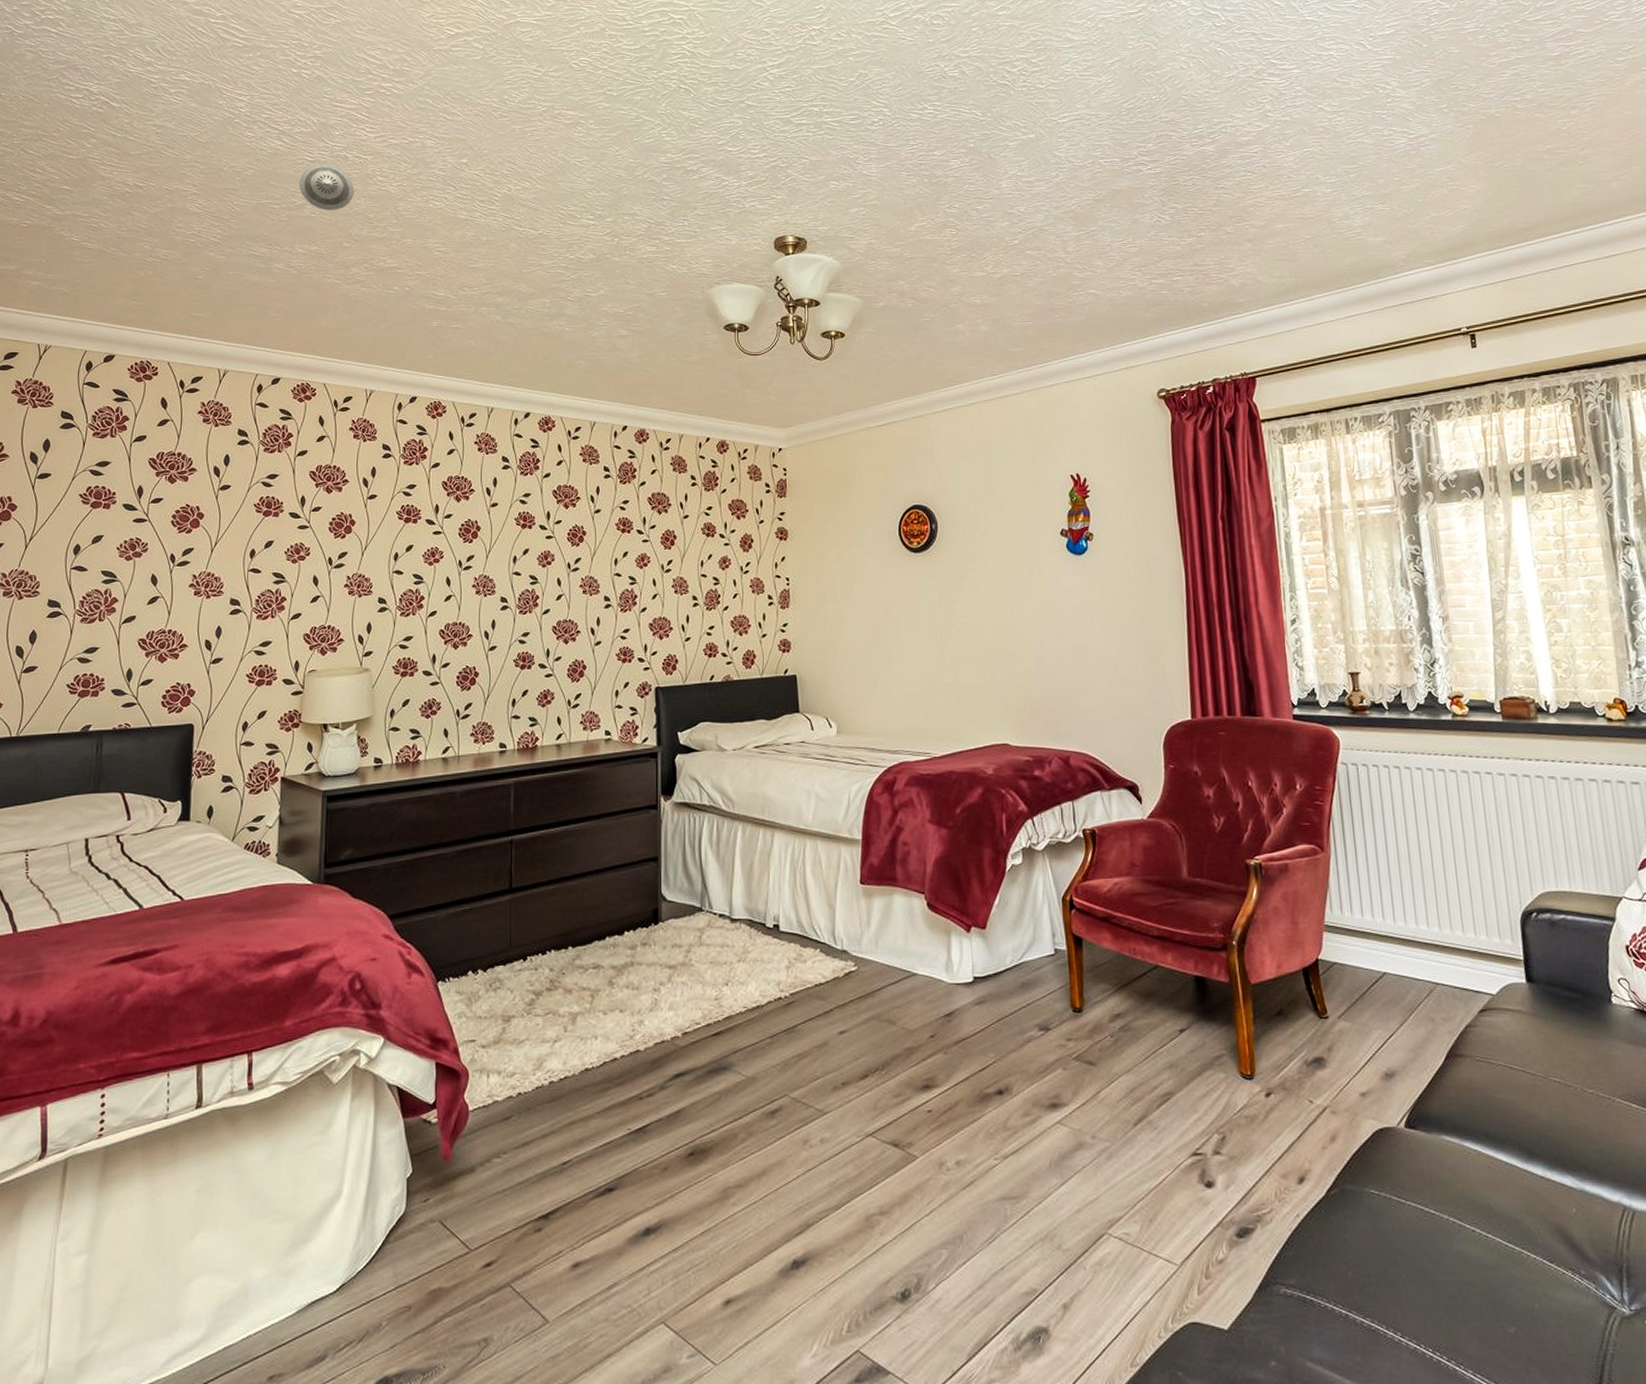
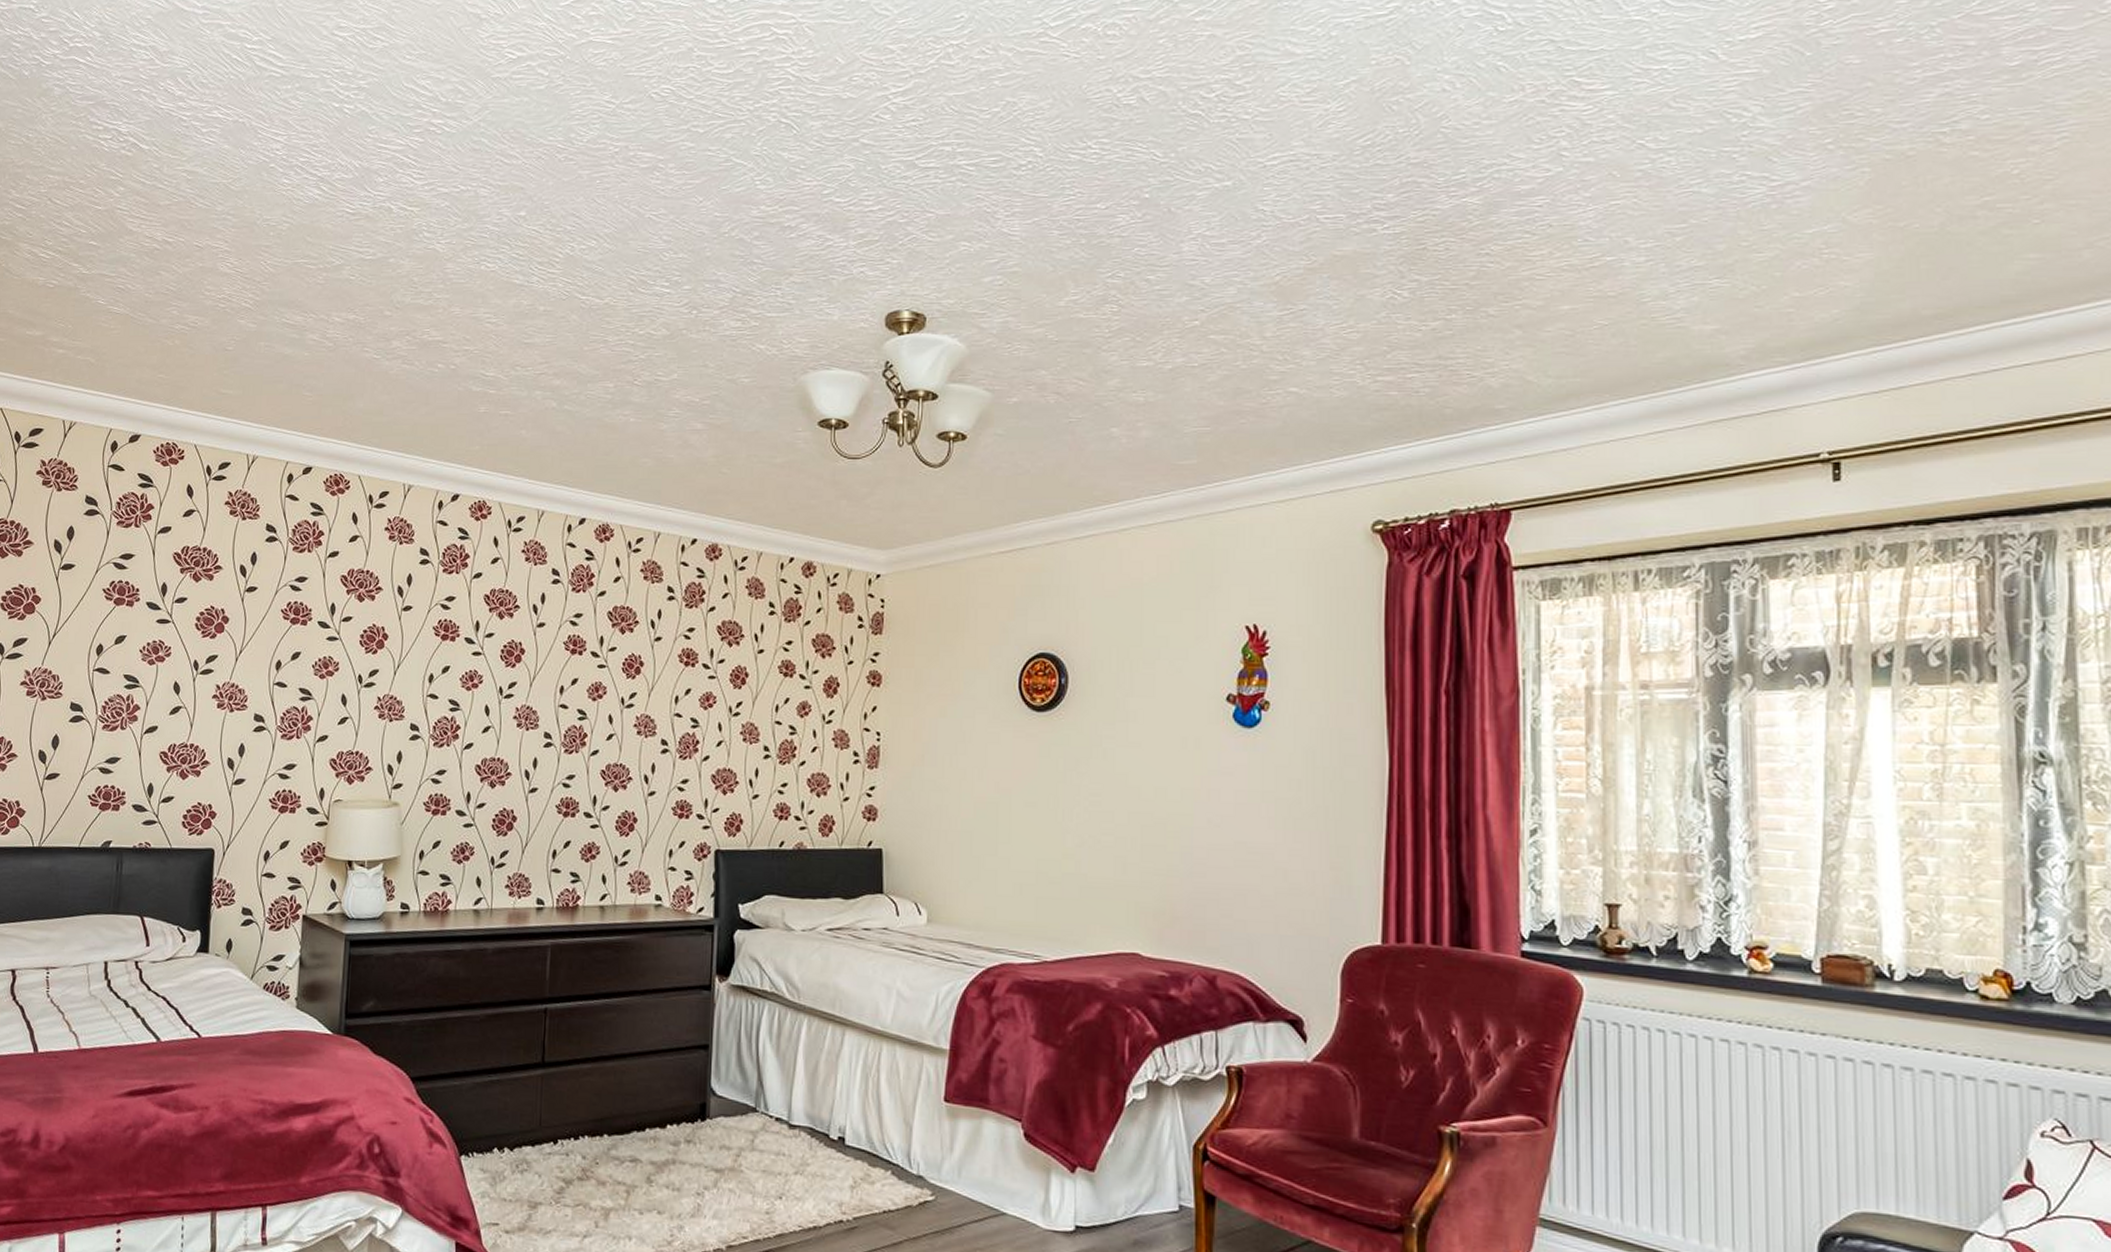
smoke detector: present [298,162,354,210] -> none [337,215,398,272]

